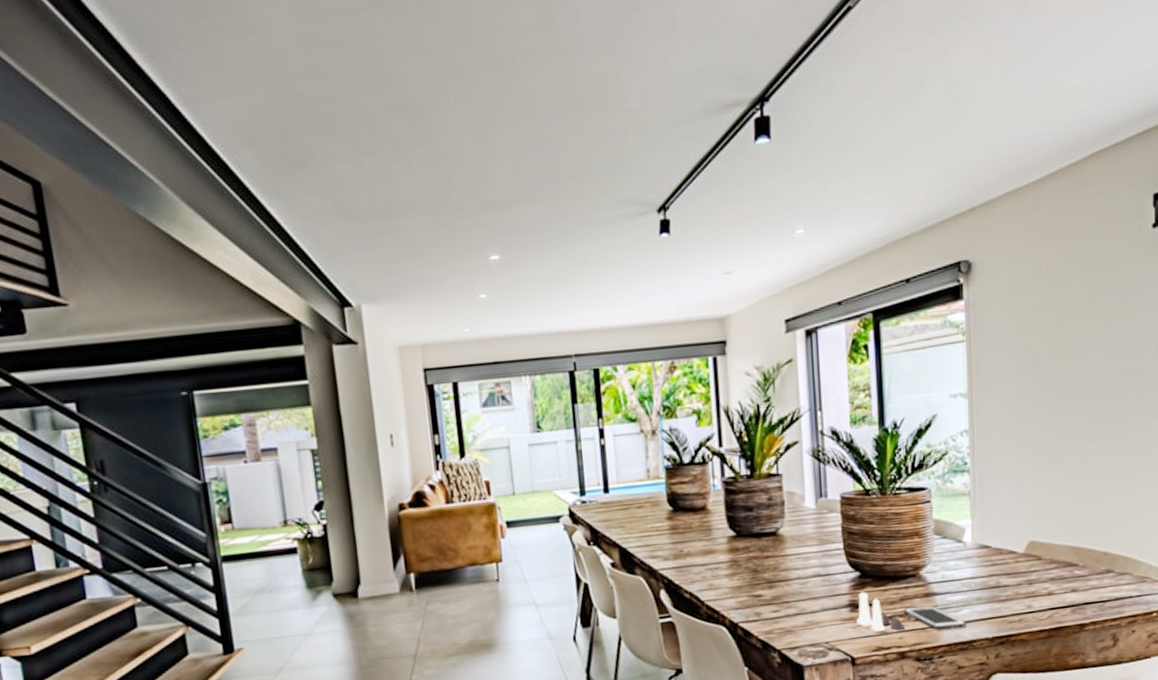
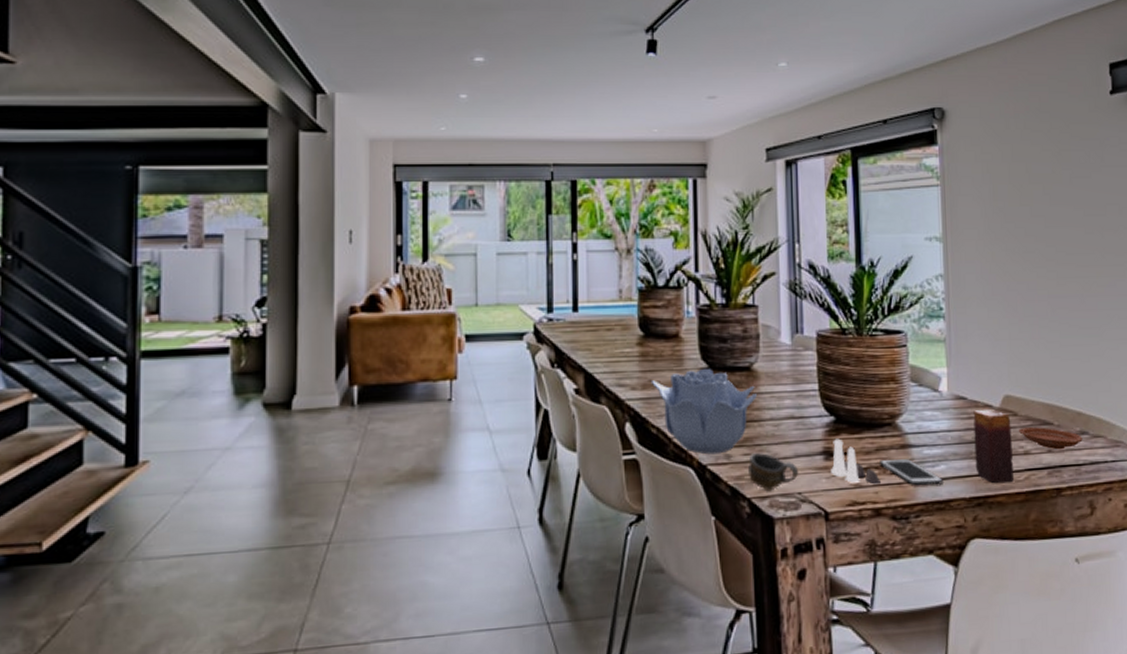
decorative bowl: none [681,535,783,614] -> present [651,368,757,455]
cup: none [777,609,826,643] -> present [747,453,799,492]
candle: none [997,555,1038,623] -> present [973,409,1015,483]
plate: none [1043,568,1108,589] -> present [1019,427,1083,450]

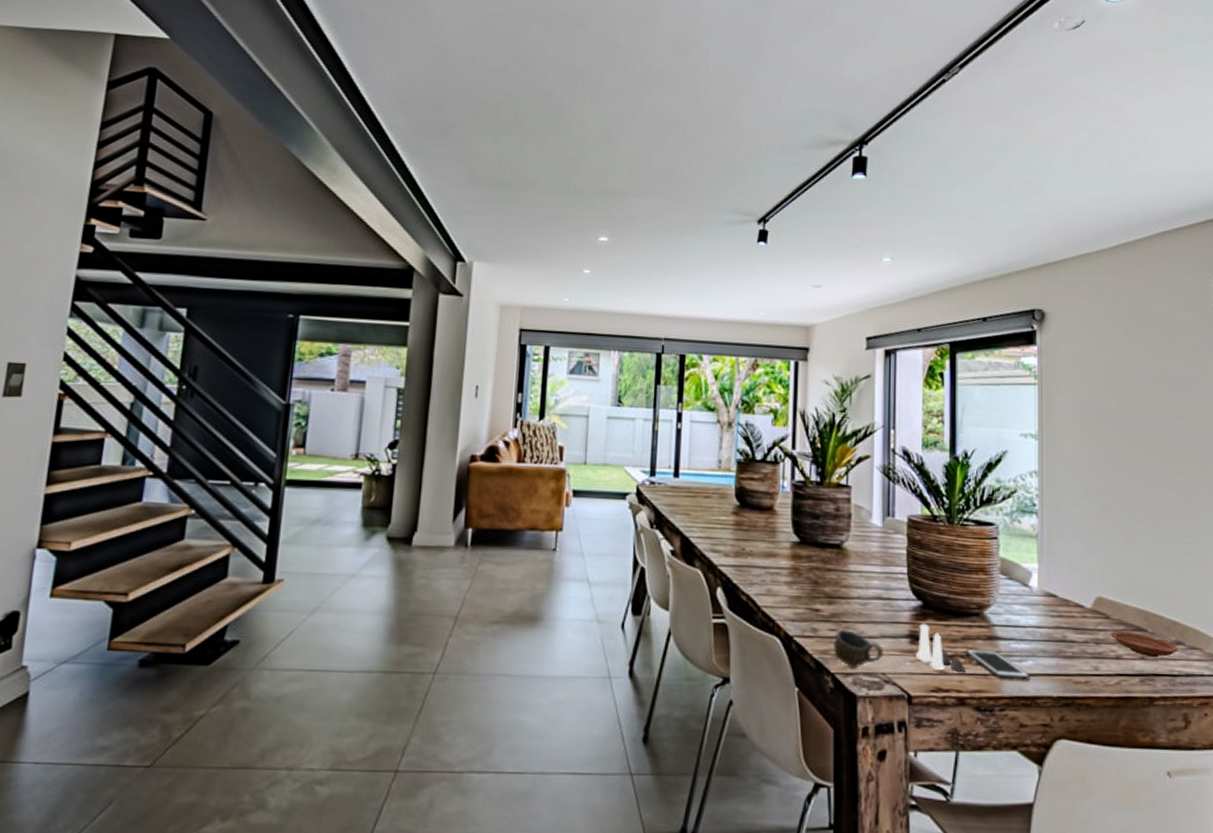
decorative bowl: present [651,368,757,455] -> none [743,542,846,627]
candle: present [973,409,1015,483] -> none [1064,609,1105,686]

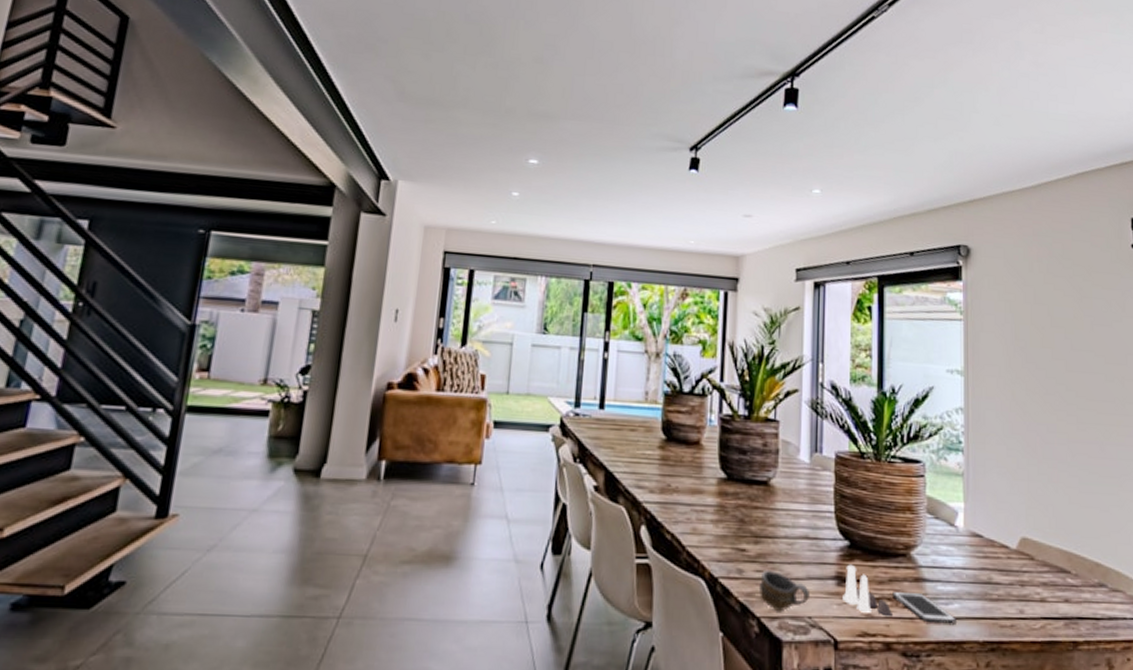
plate: present [1111,632,1178,658] -> none [1036,573,1101,601]

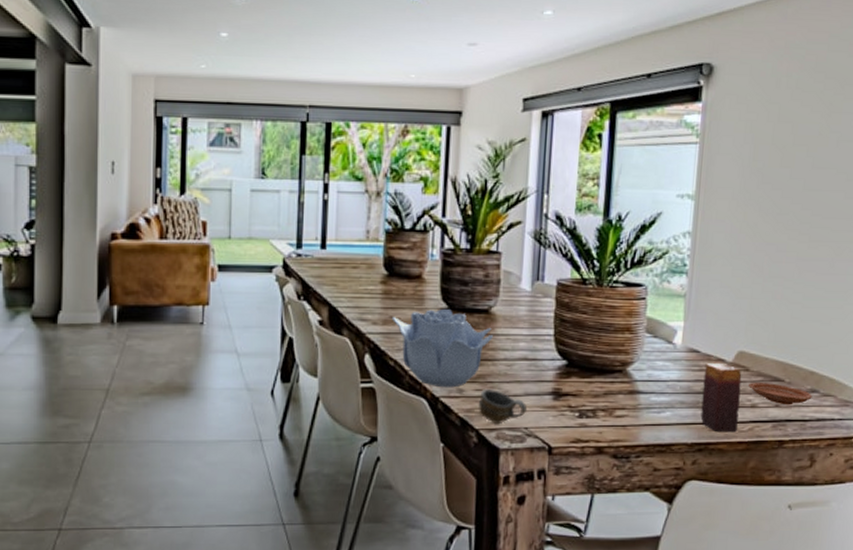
decorative bowl: none [669,478,773,568] -> present [391,308,493,388]
salt and pepper shaker set: present [843,564,892,615] -> none [558,381,606,424]
cell phone: present [892,591,956,624] -> none [607,403,667,430]
candle: none [989,550,1030,630] -> present [700,364,742,433]
plate: none [1036,573,1101,601] -> present [749,383,812,405]

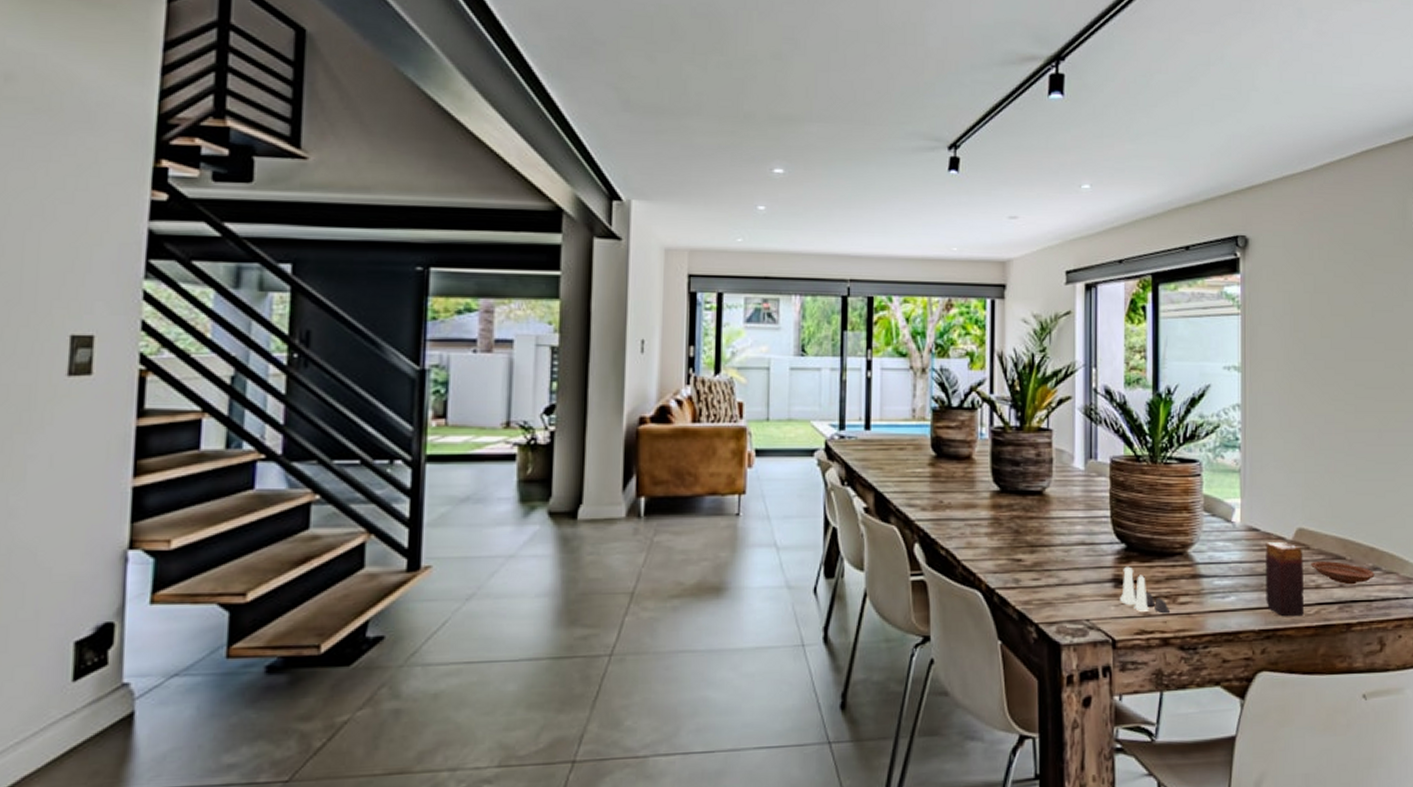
decorative bowl: present [391,308,493,388] -> none [941,491,1048,578]
cup: present [478,390,528,425] -> none [1036,578,1088,617]
salt and pepper shaker set: none [558,381,606,424] -> present [1120,566,1169,613]

